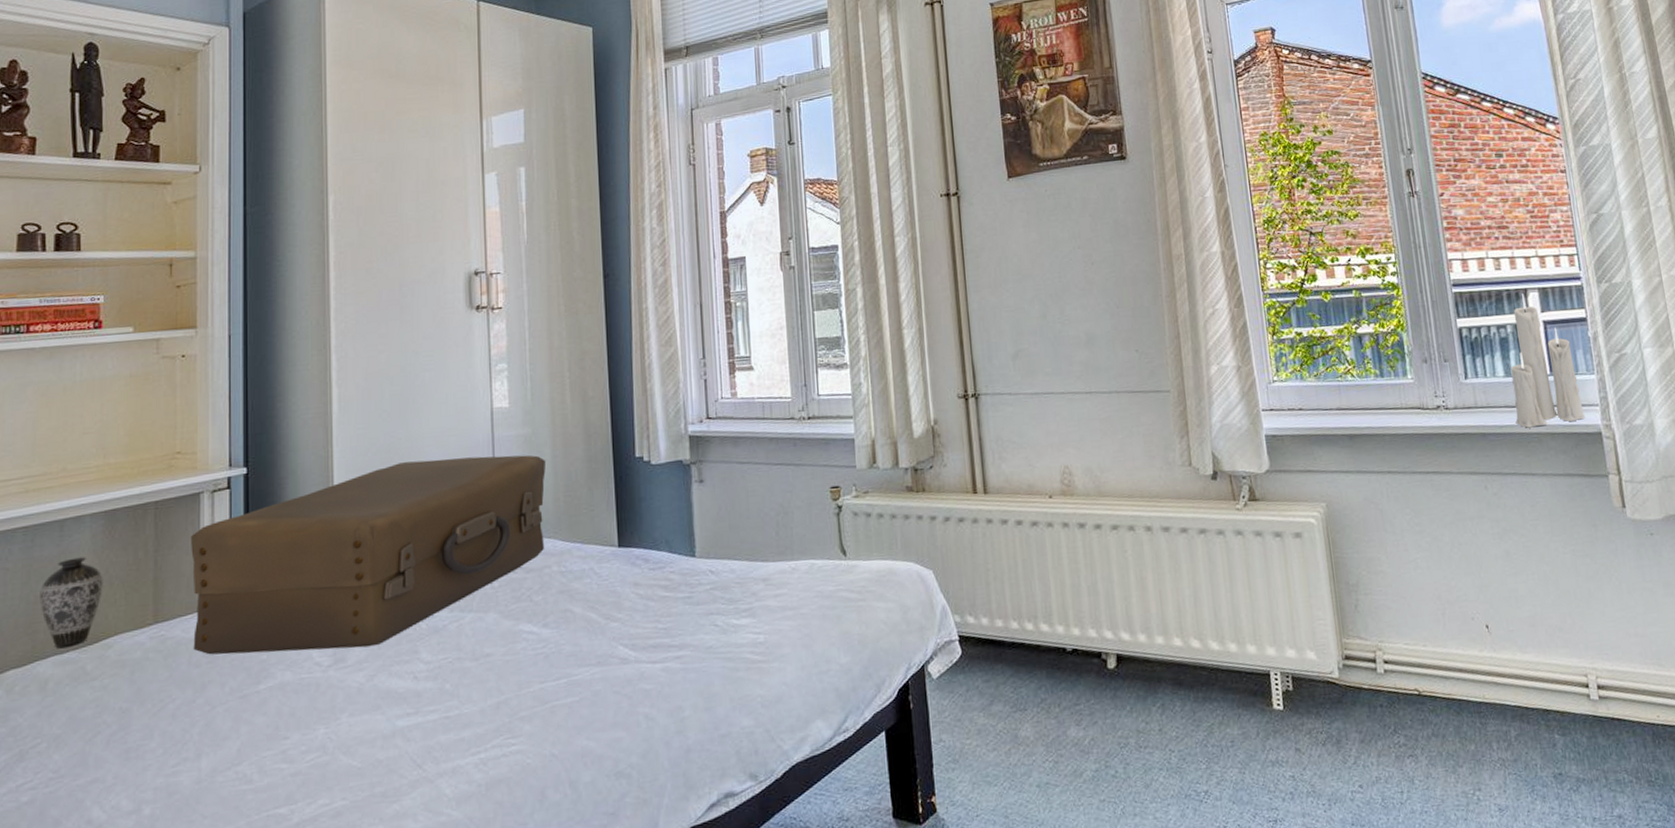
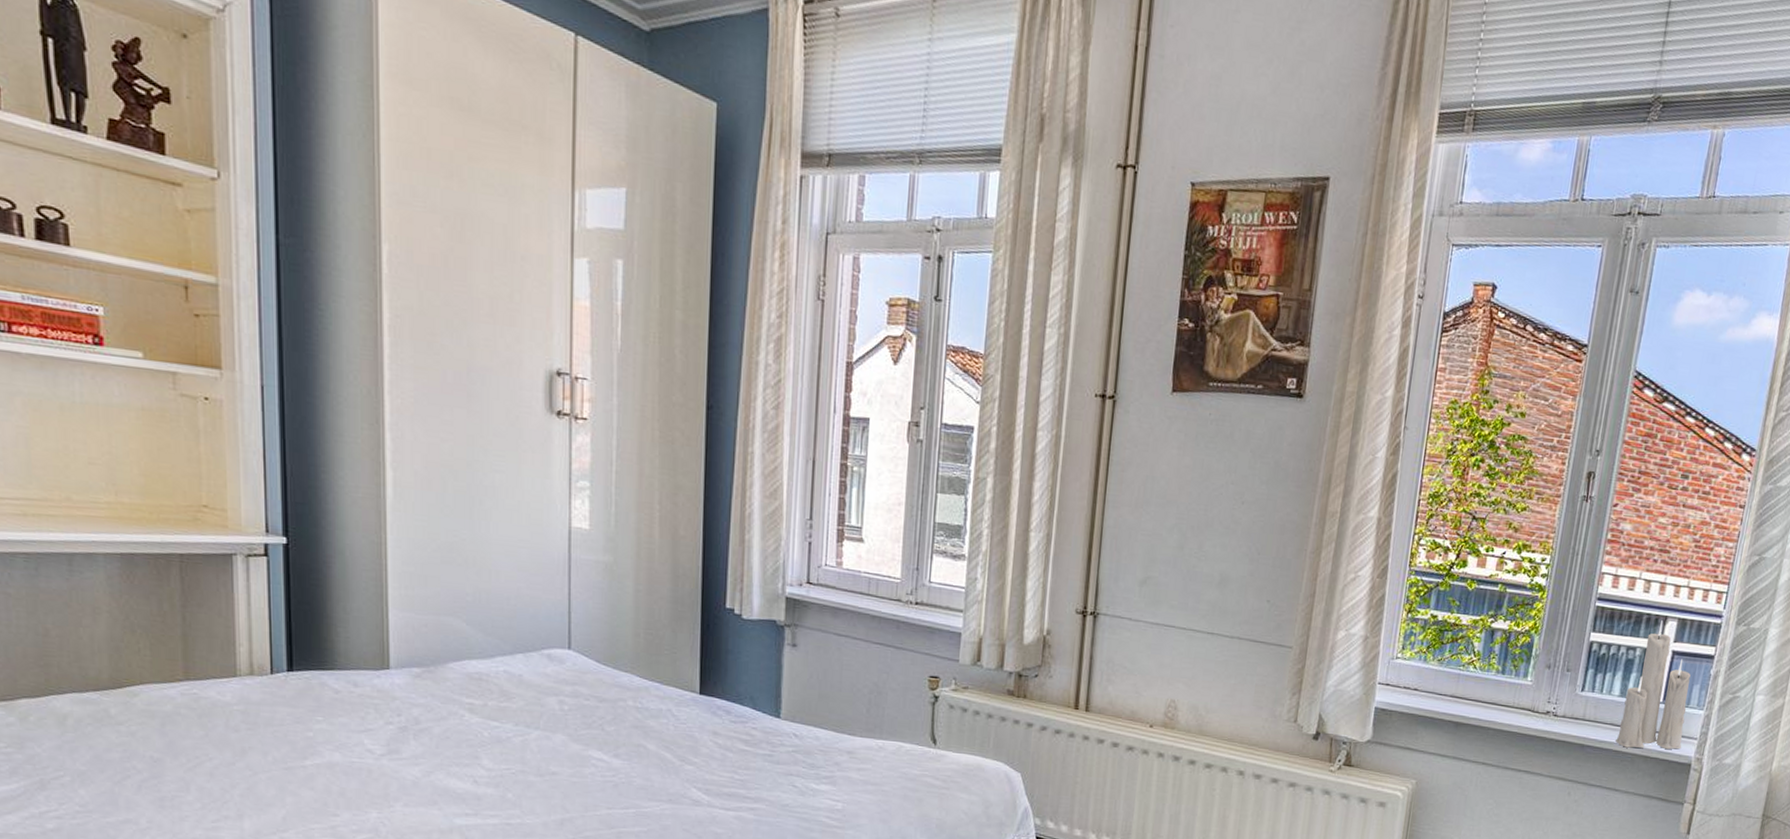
decorative vase: present [39,557,103,648] -> none [49,596,124,687]
suitcase: present [190,455,546,655] -> none [222,565,626,745]

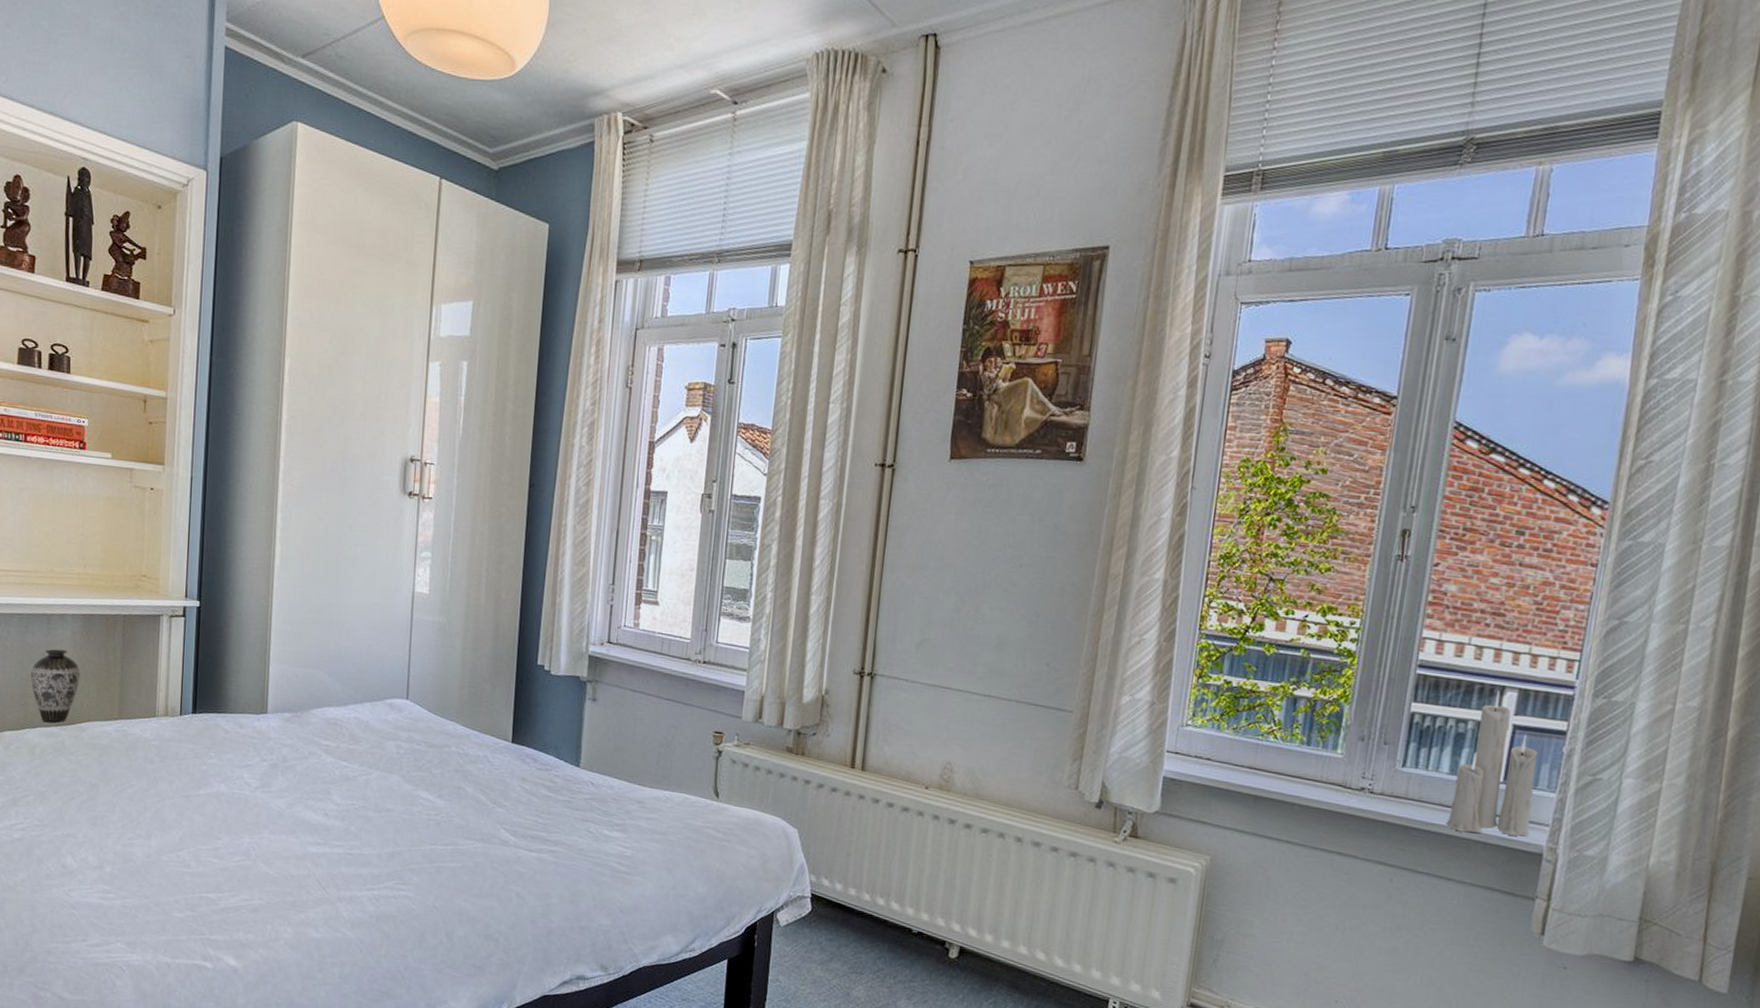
decorative vase: none [49,596,124,687] -> present [30,649,80,723]

